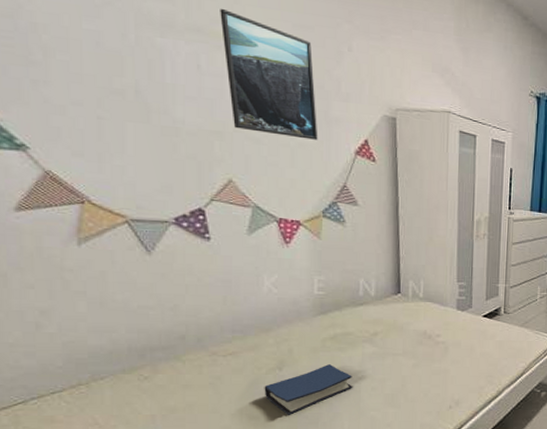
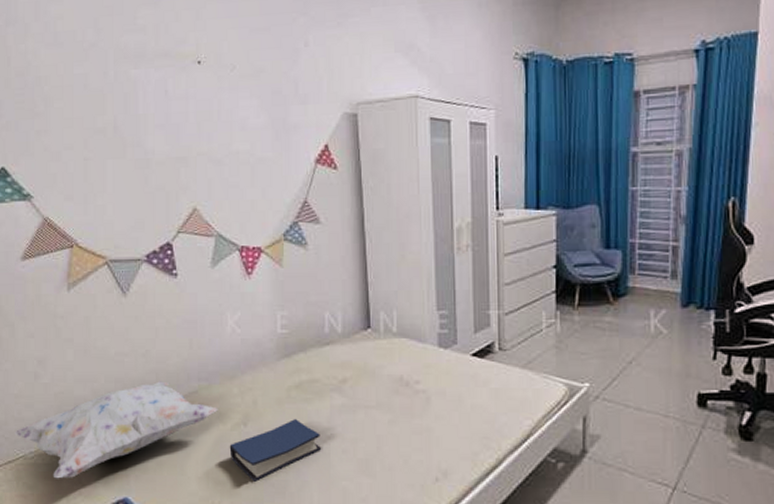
decorative pillow: none [10,332,253,422] -> present [14,381,218,479]
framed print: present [220,8,318,140] -> none [184,27,277,153]

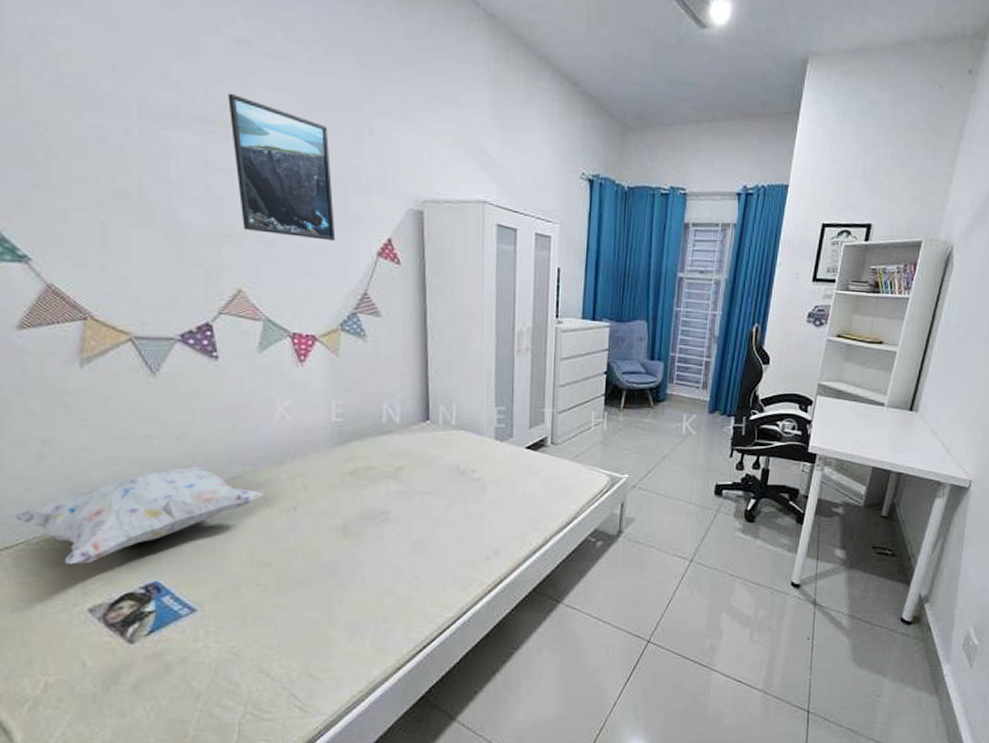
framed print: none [184,27,277,153] -> present [228,93,336,241]
hardback book: present [229,418,322,483] -> none [276,503,376,564]

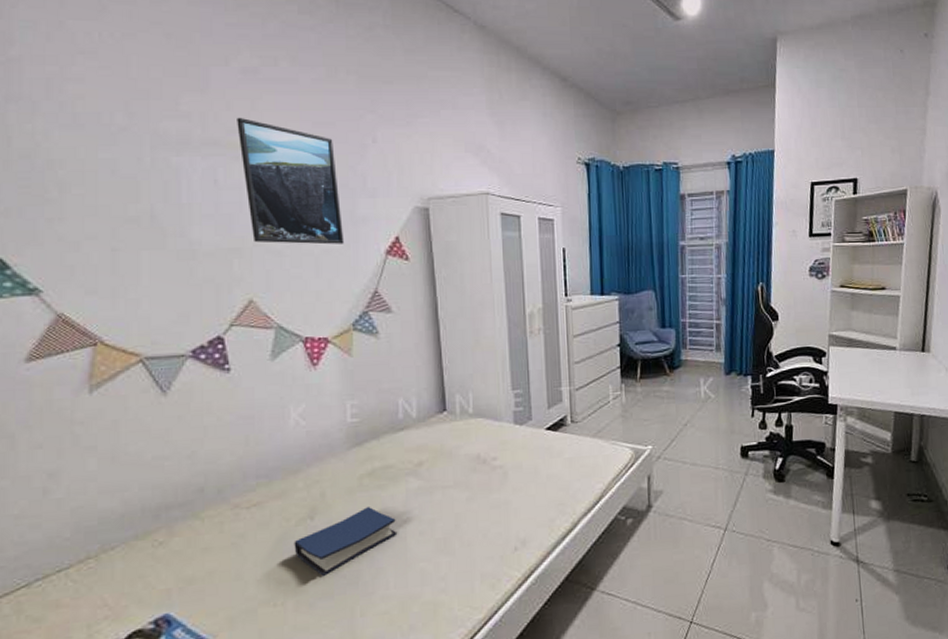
decorative pillow: present [12,465,265,565] -> none [14,482,280,606]
hardback book: none [276,503,376,564] -> present [294,506,398,577]

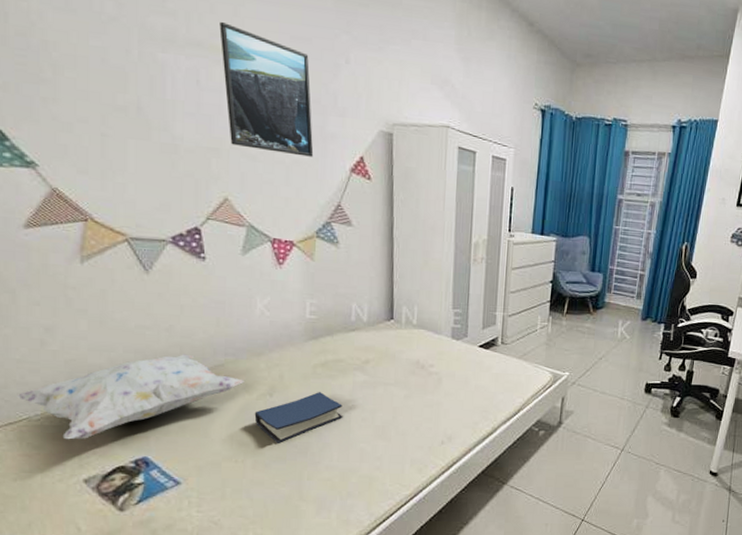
decorative pillow: none [14,482,280,606] -> present [16,354,244,440]

